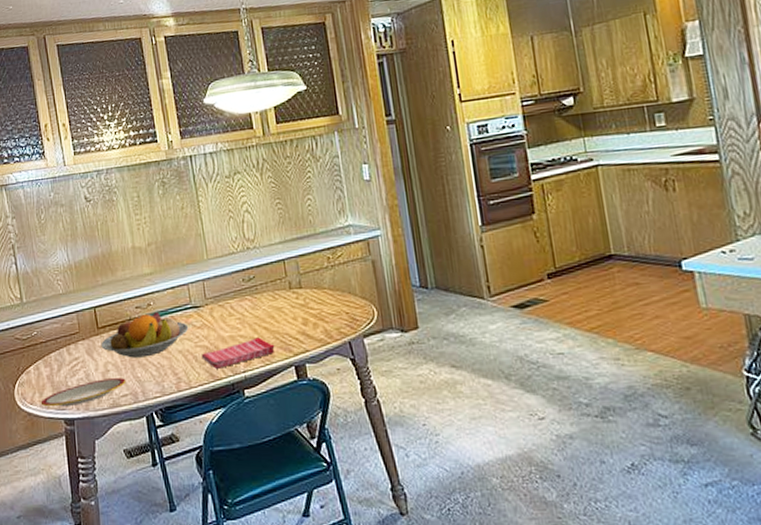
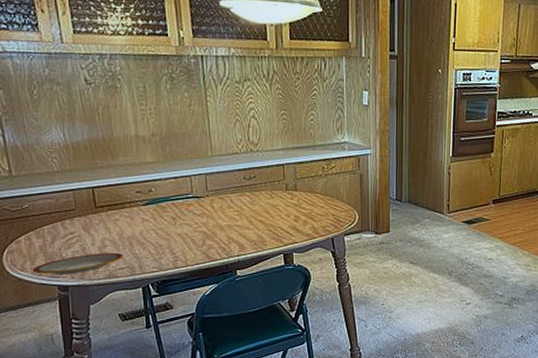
fruit bowl: present [101,311,189,358] -> none [98,197,189,237]
dish towel: present [201,337,275,369] -> none [199,228,268,251]

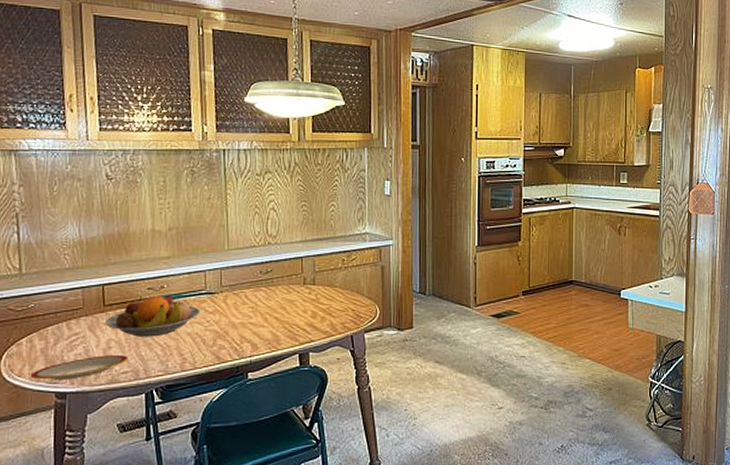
fruit bowl: none [98,197,189,237] -> present [105,294,201,337]

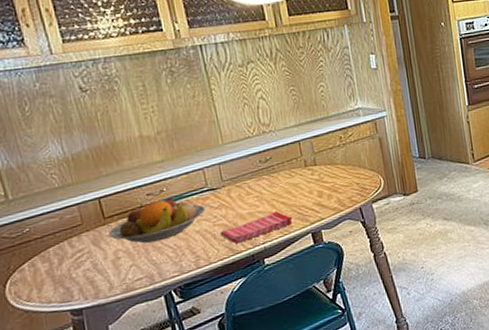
plate: present [30,355,129,380] -> none [40,263,140,302]
dish towel: none [210,326,283,352] -> present [220,211,293,244]

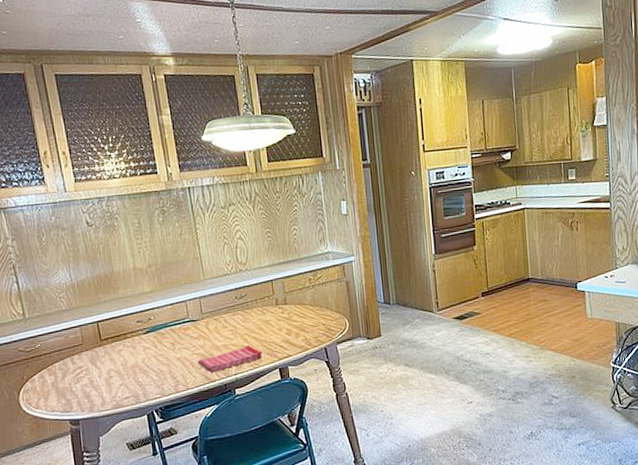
fruit bowl: present [108,196,206,244] -> none [104,325,187,366]

